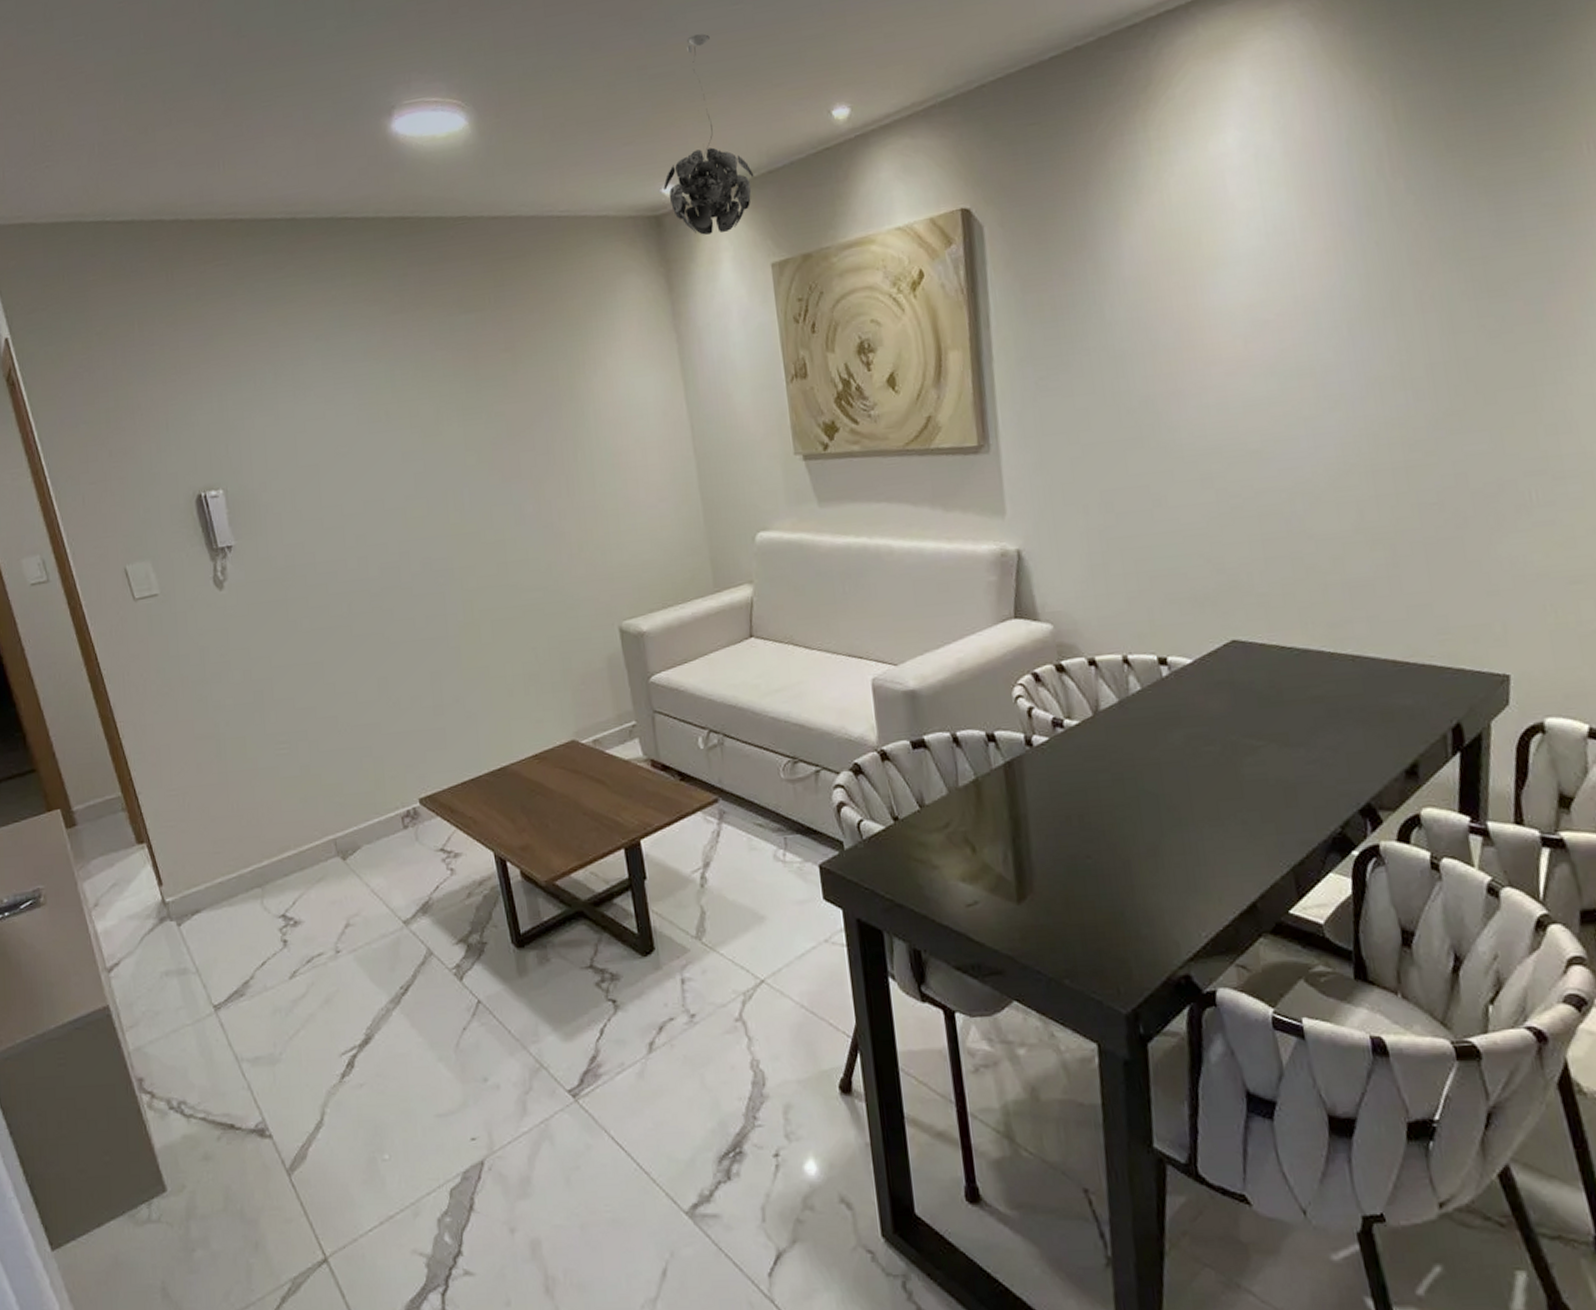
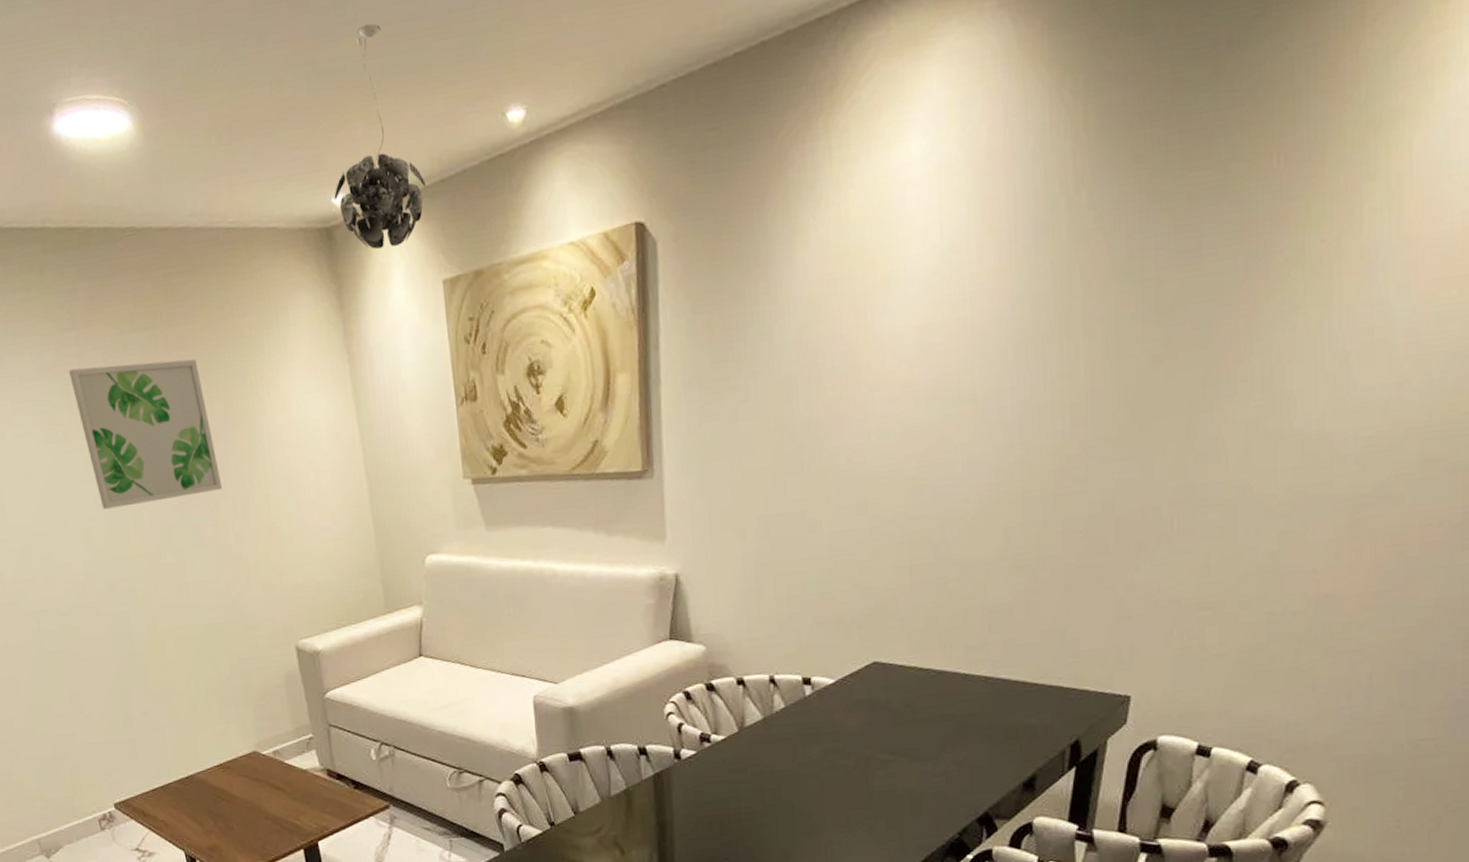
wall art: none [394,340,547,488] -> present [69,359,223,510]

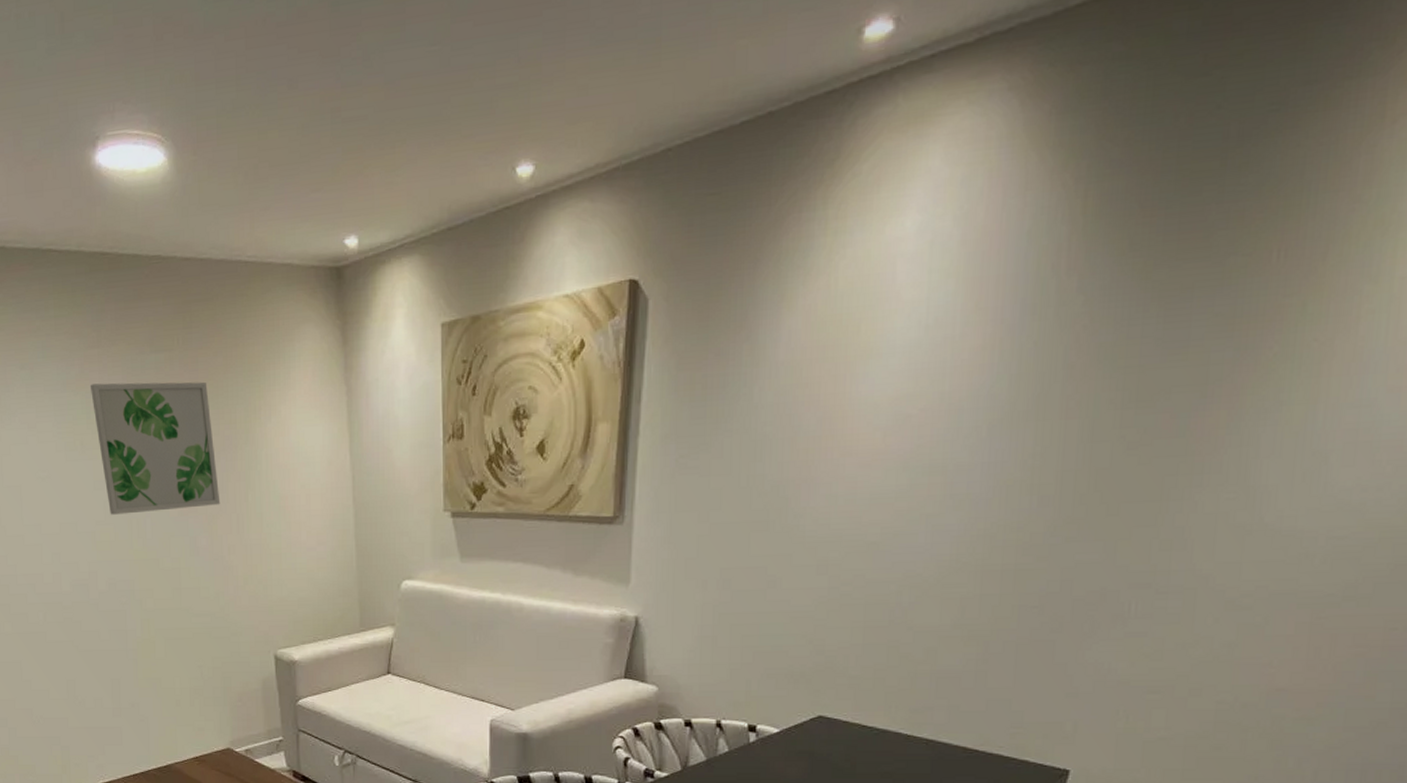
pendant light: present [334,23,426,249] -> none [347,76,434,290]

